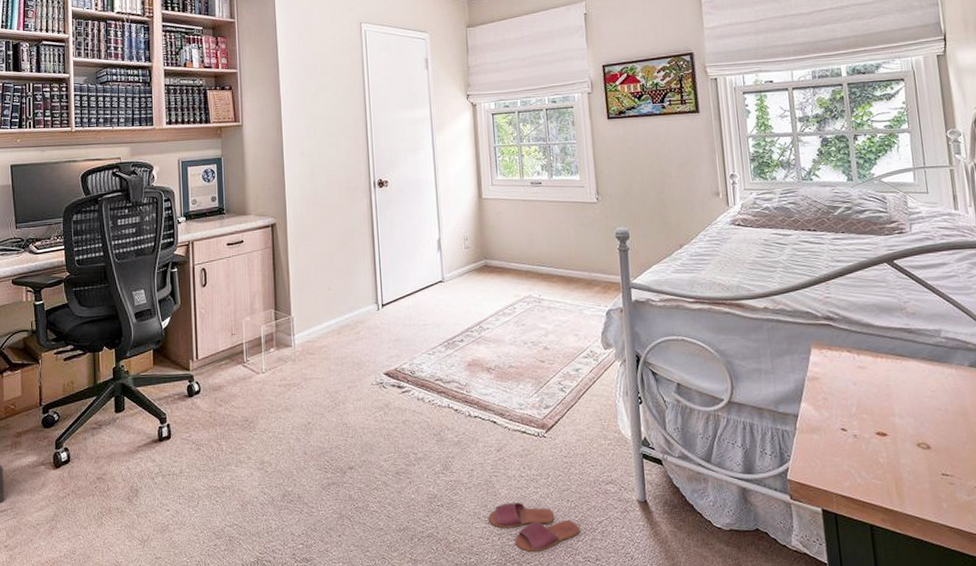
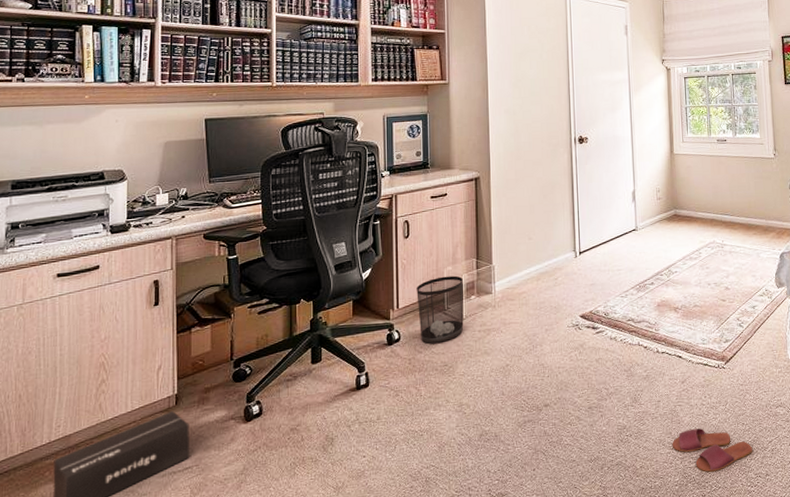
waste bin: none [215,326,264,398] -> present [416,275,464,344]

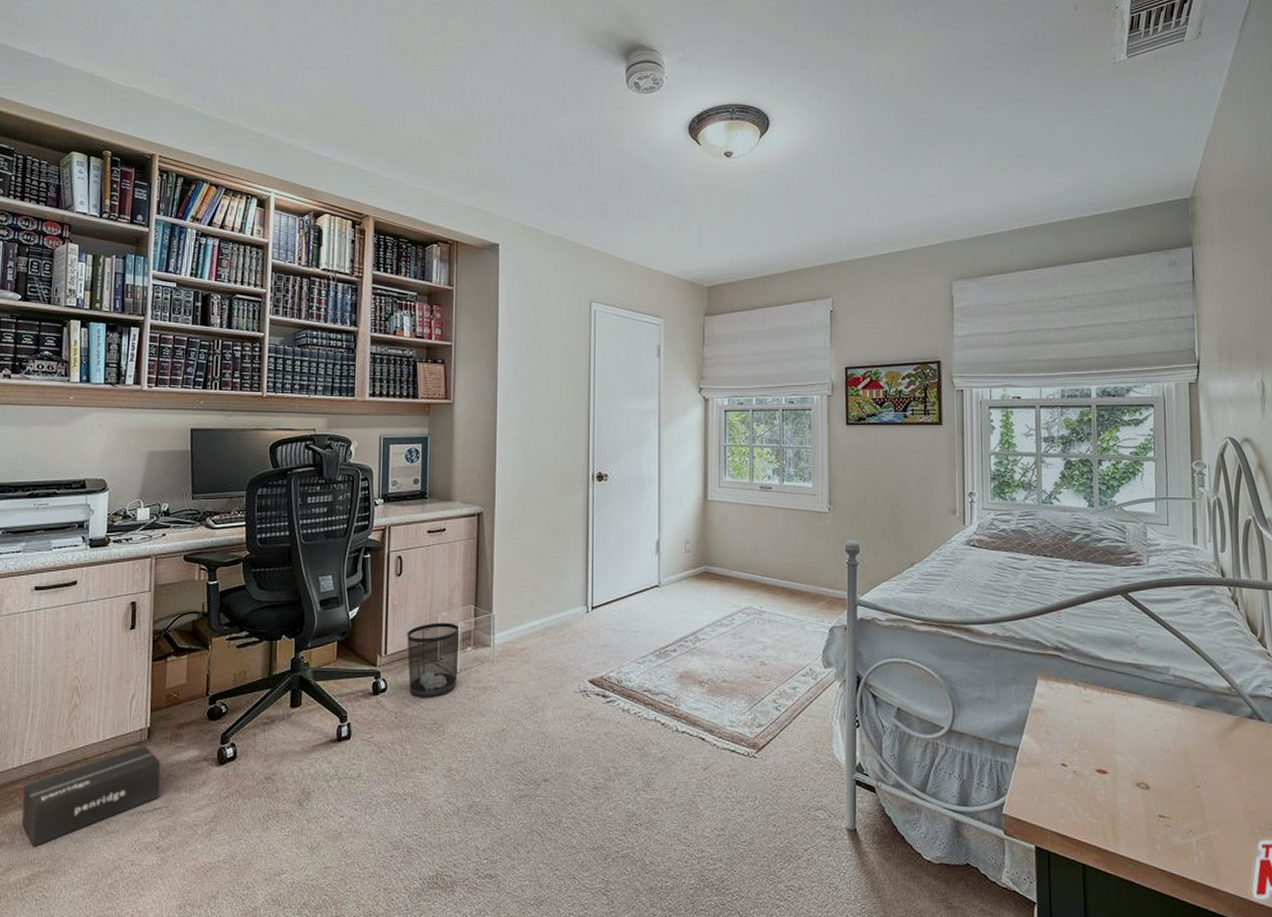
slippers: present [672,428,753,472] -> none [688,826,785,877]

